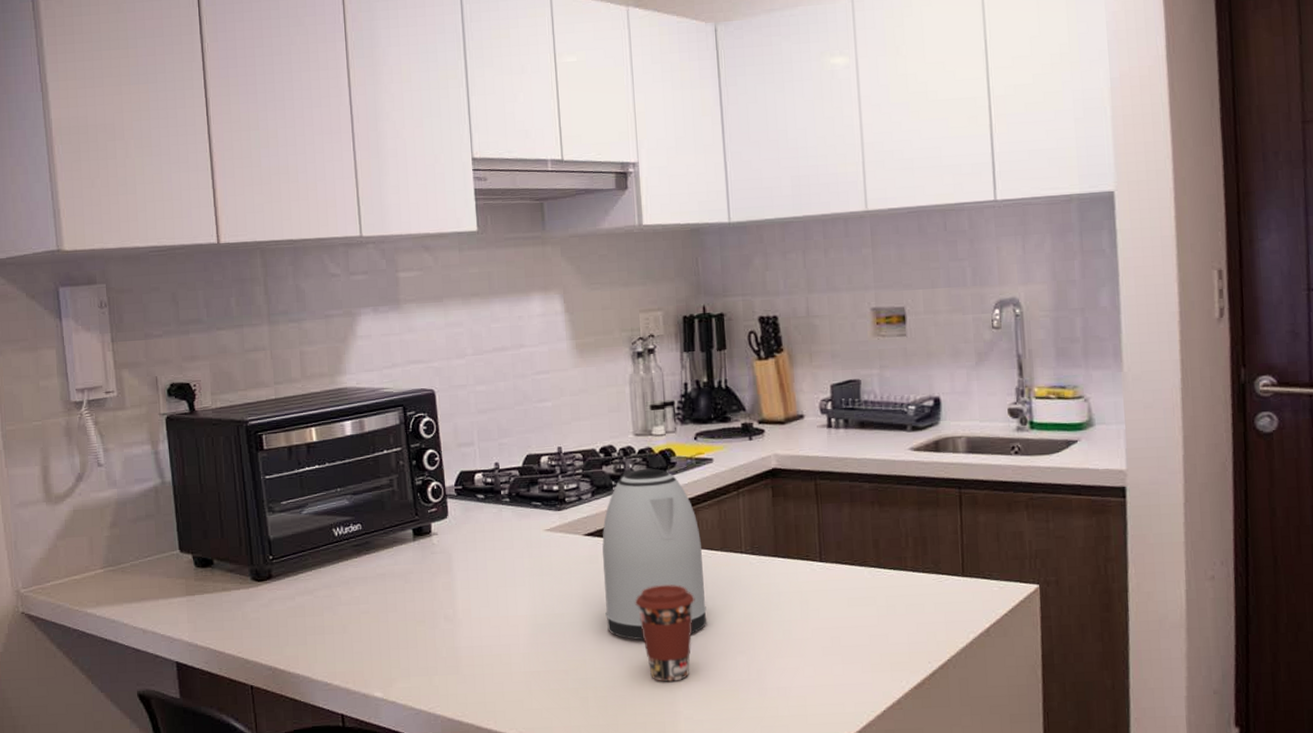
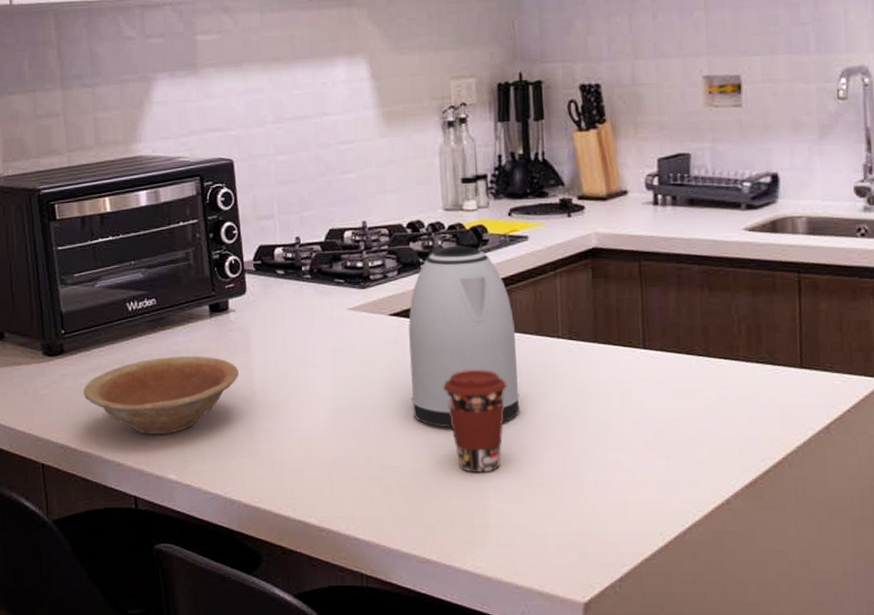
bowl: none [291,577,441,654] -> present [83,355,239,434]

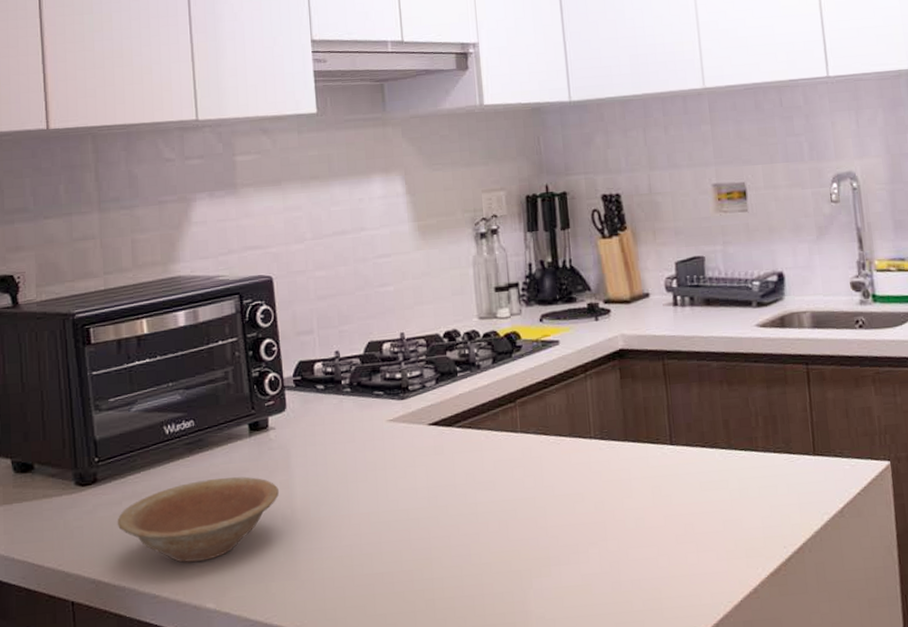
kettle: present [408,245,520,428] -> none [447,352,557,535]
coffee cup: present [443,369,508,473] -> none [482,474,544,579]

